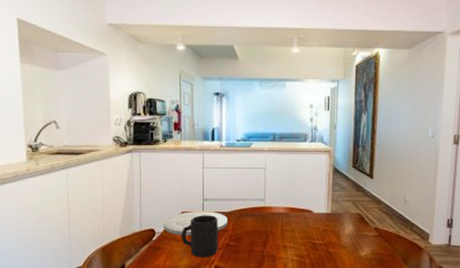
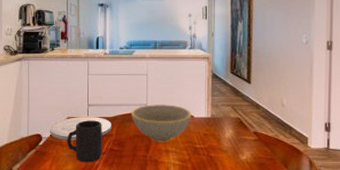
bowl: none [249,199,312,238] -> present [132,105,192,142]

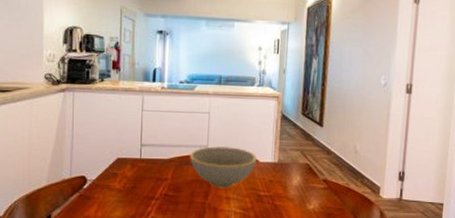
plate: present [49,117,111,140] -> none [95,158,167,184]
mug: present [67,120,102,163] -> none [116,162,157,209]

